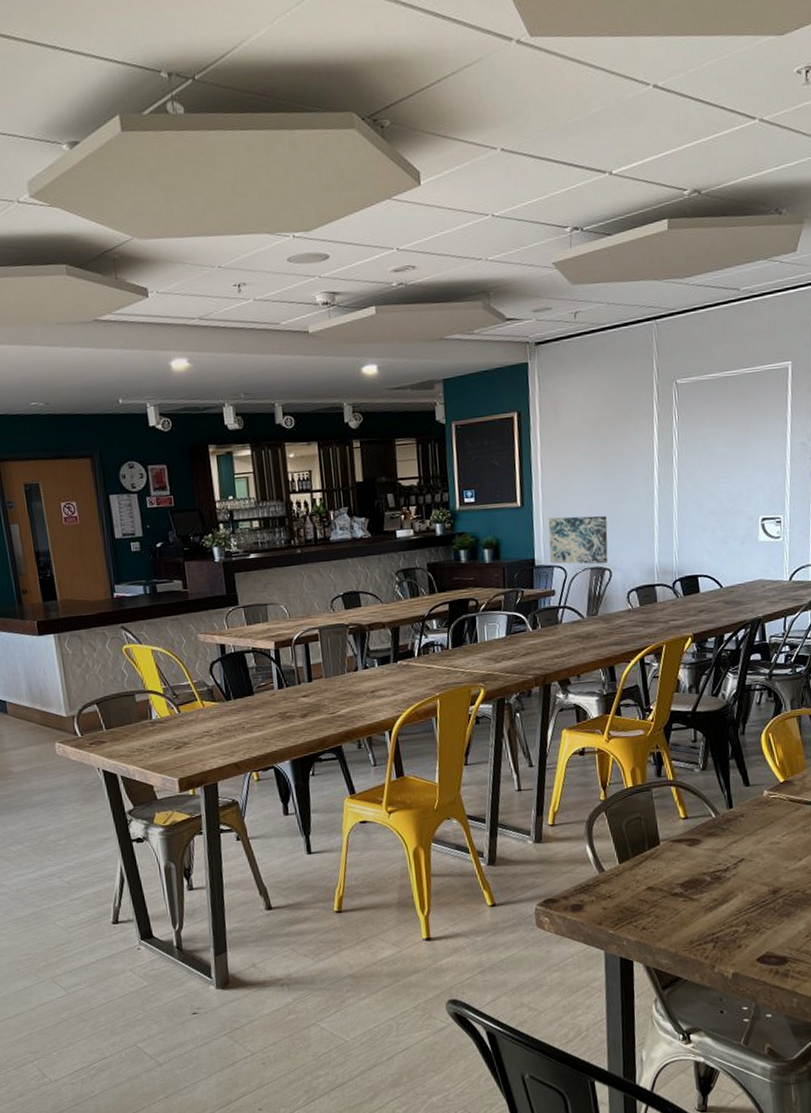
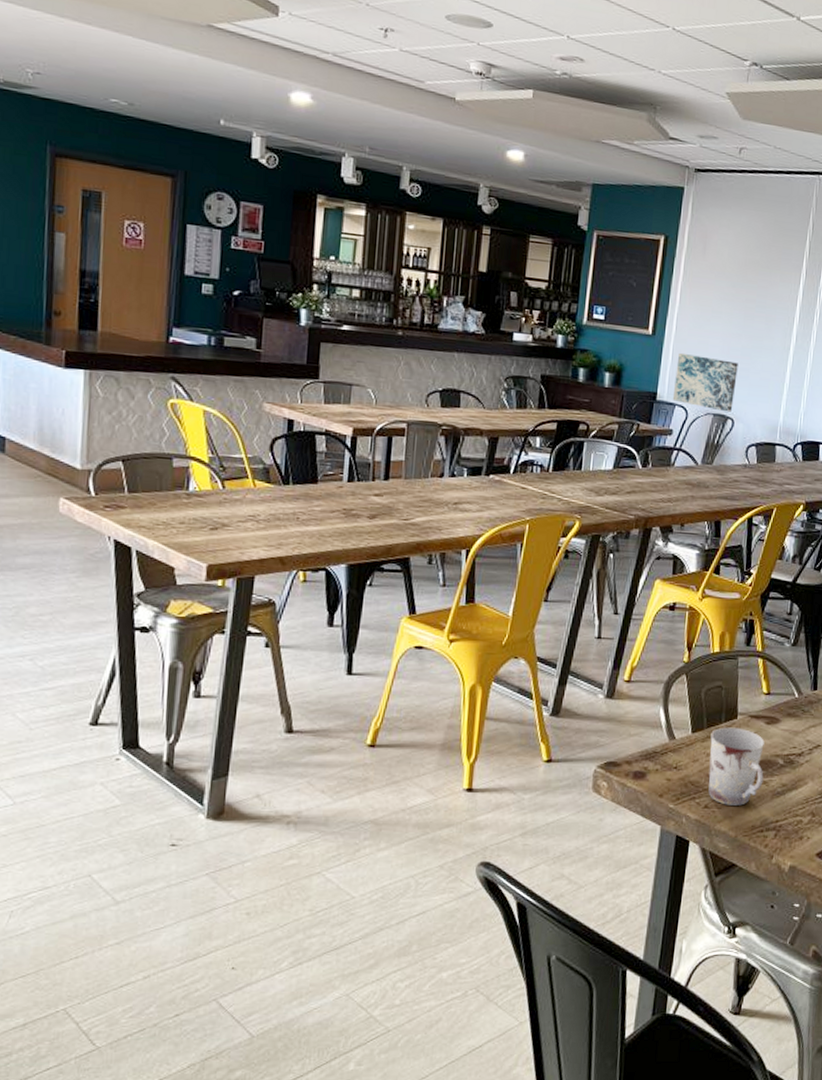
cup: none [637,853,694,925] -> present [708,727,764,806]

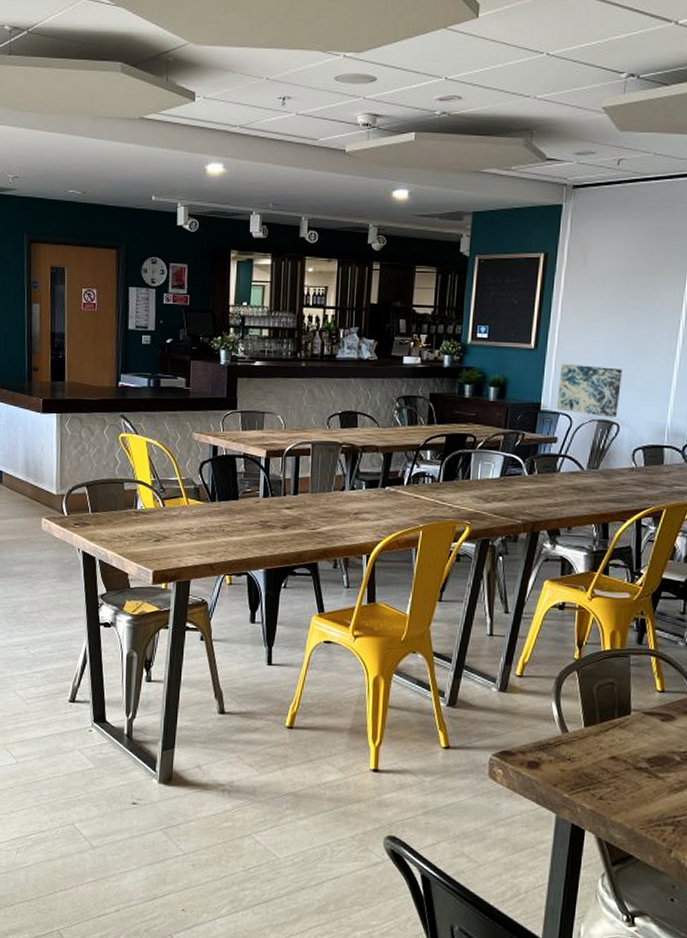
cup: present [708,727,764,806] -> none [603,722,660,799]

